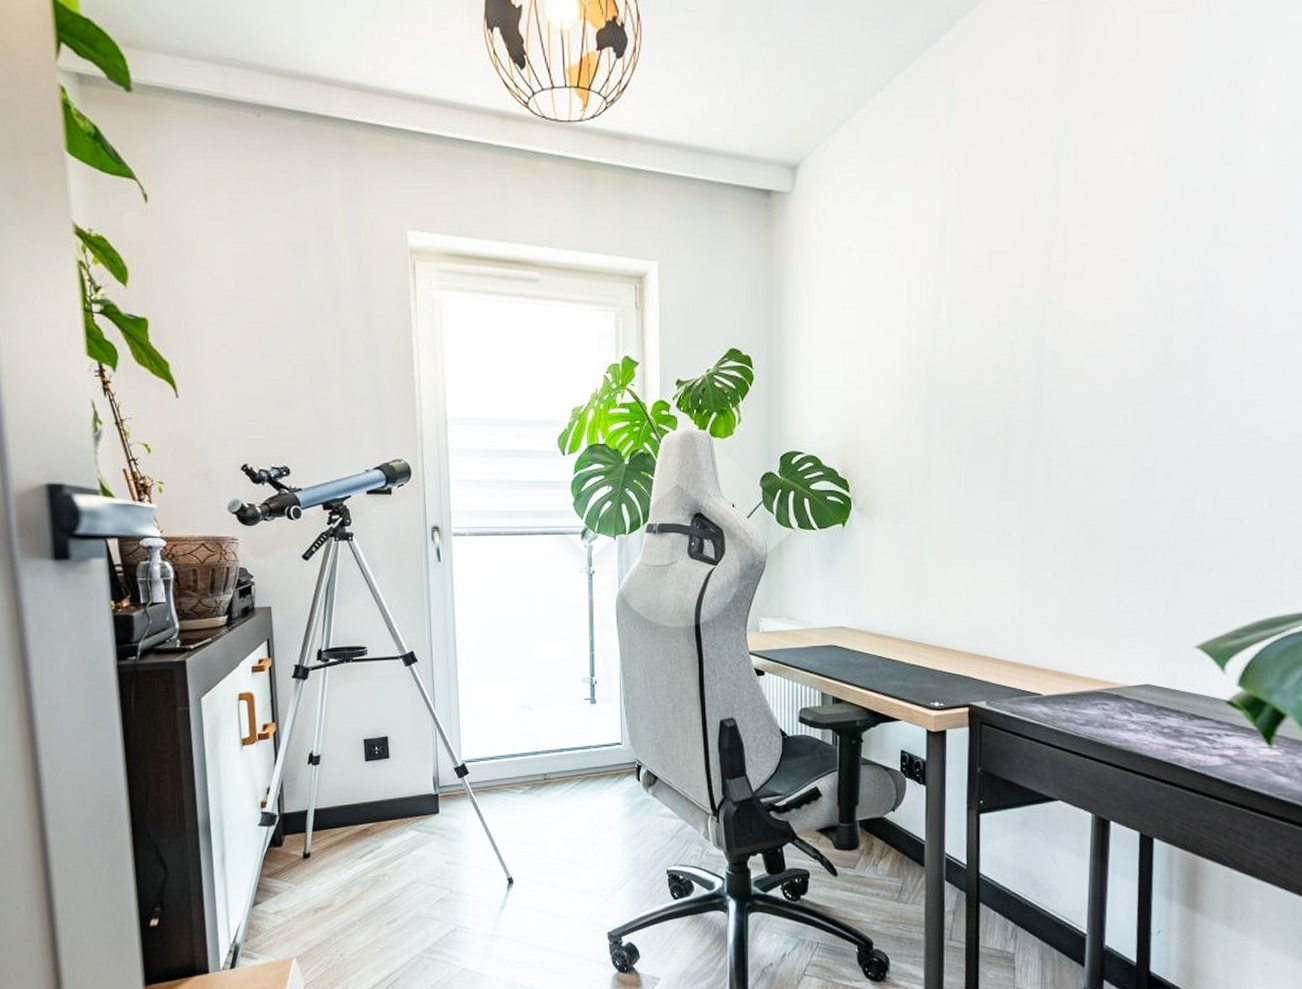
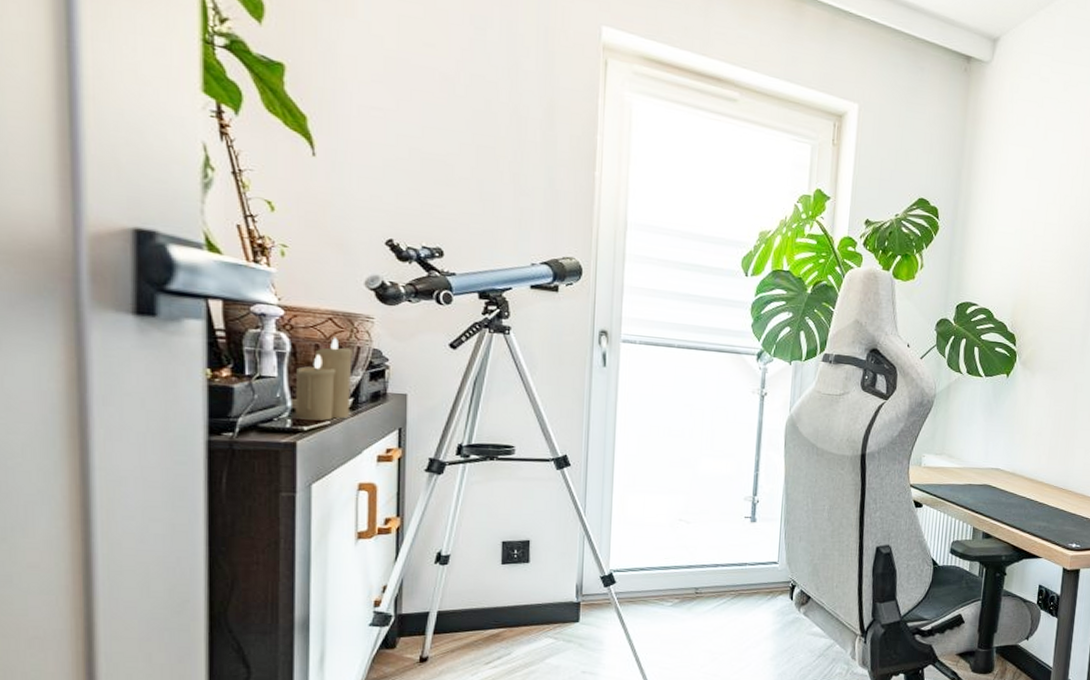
candle: none [180,560,226,639] -> present [295,337,353,421]

